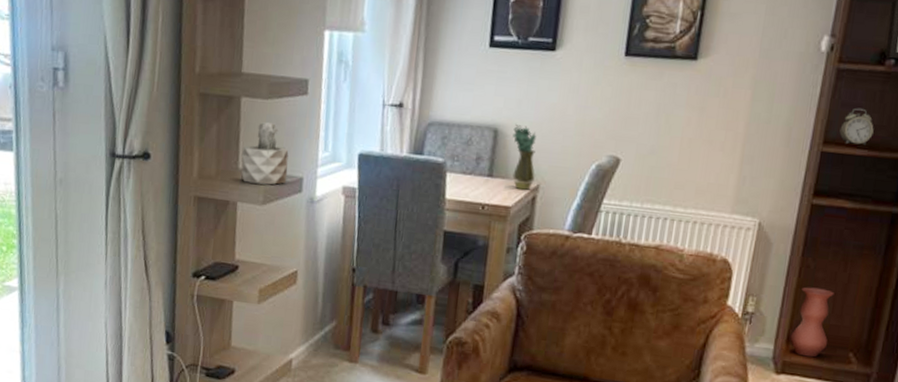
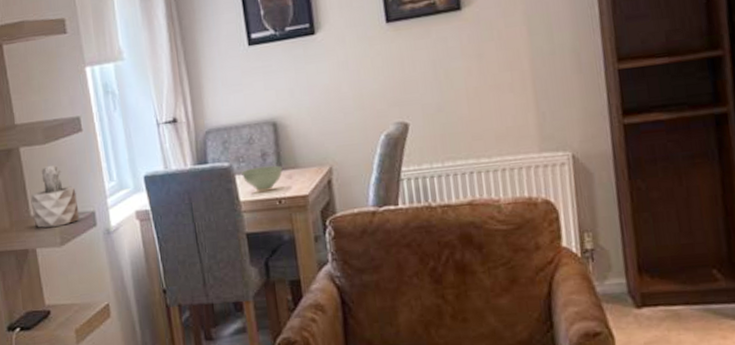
bowl: none [453,169,493,195] -> present [241,165,283,192]
vase: present [512,123,536,191] -> none [292,112,326,177]
vase: present [790,287,835,358] -> none [639,208,686,284]
alarm clock: present [839,108,874,145] -> none [631,17,669,56]

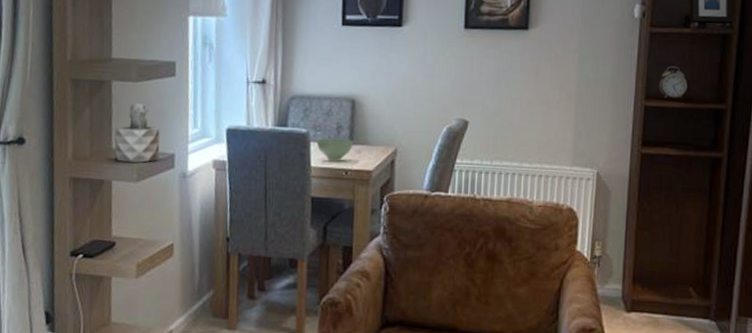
alarm clock: none [631,17,669,56] -> present [658,66,687,98]

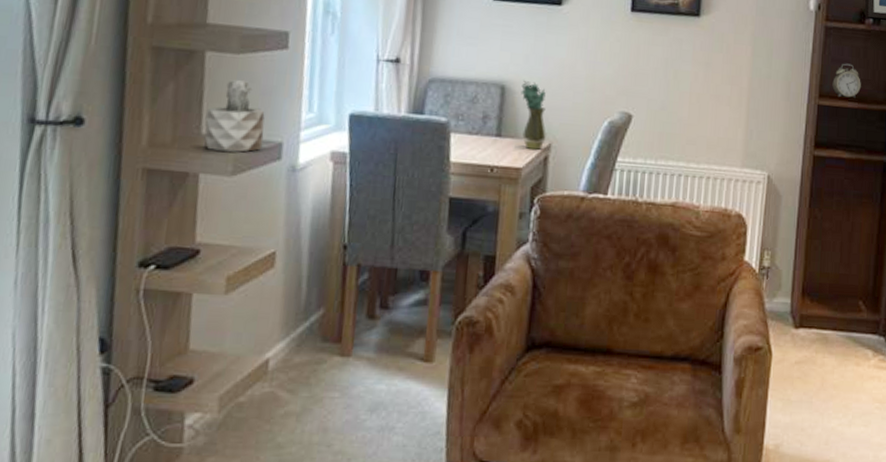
bowl: present [316,138,354,161] -> none [458,128,502,156]
vase: none [369,94,392,155] -> present [521,79,546,151]

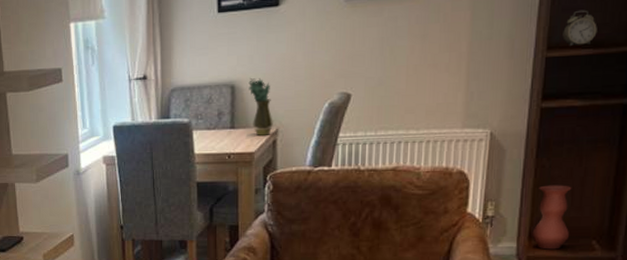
succulent plant: present [204,79,265,152] -> none [13,110,54,165]
vase: none [805,237,841,309] -> present [532,185,572,250]

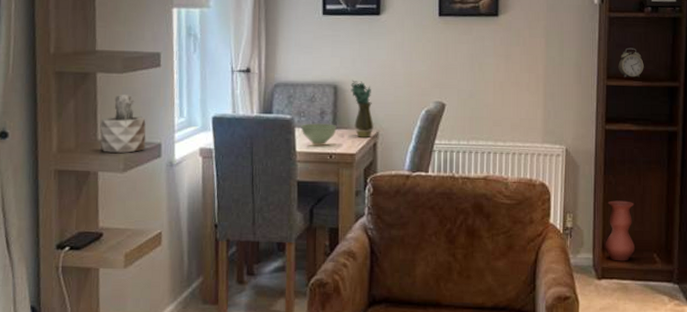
succulent plant: none [13,110,54,165] -> present [100,94,146,153]
bowl: none [199,124,235,147] -> present [301,123,337,145]

